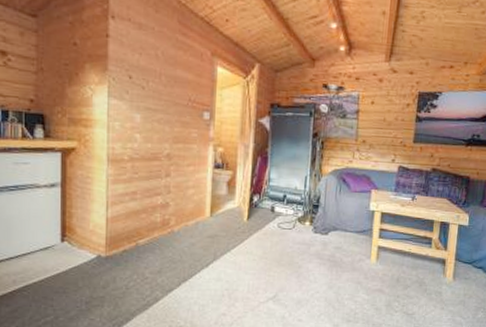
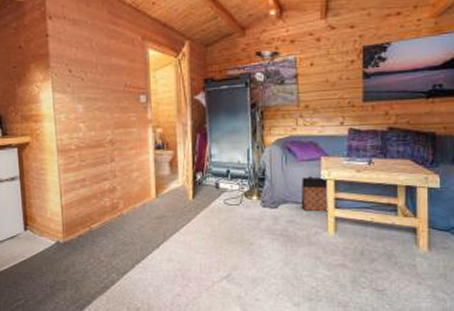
bag: none [350,206,374,241] -> present [302,175,329,212]

